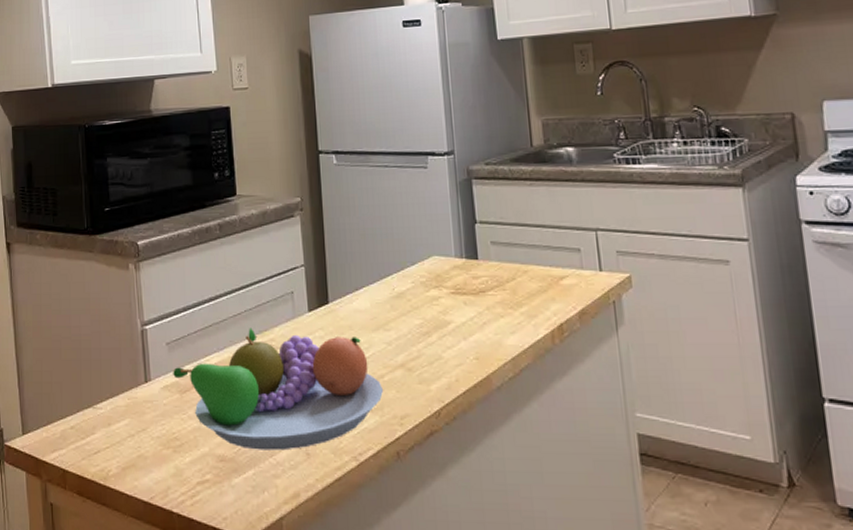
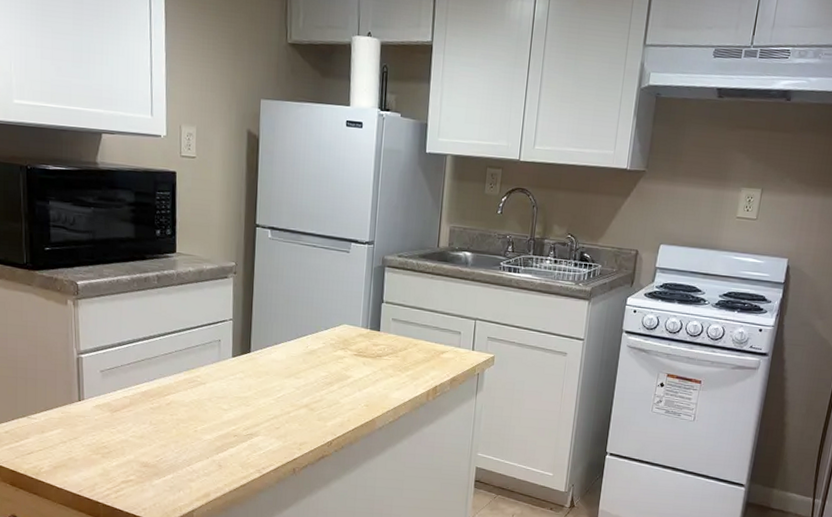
fruit bowl: present [173,328,384,451] -> none [105,365,289,462]

